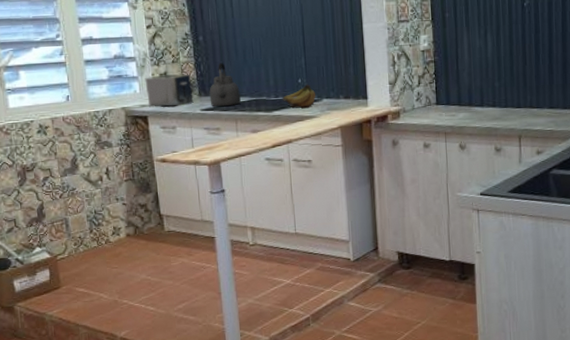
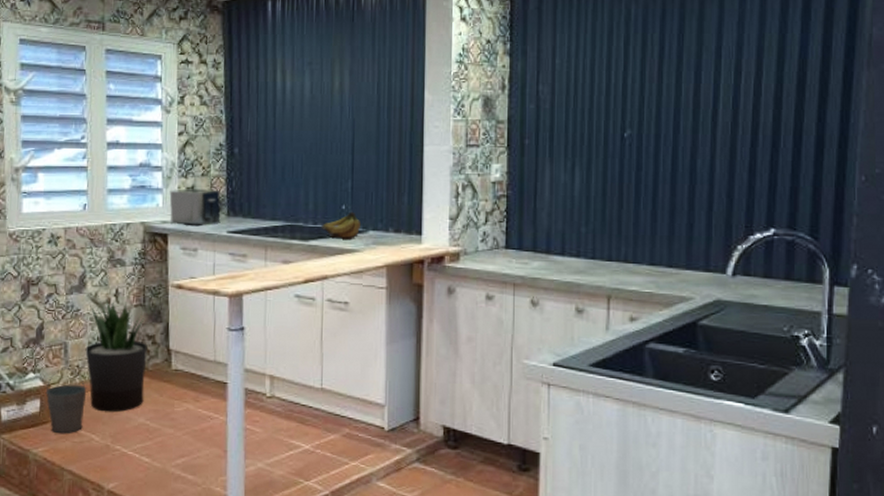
bucket: none [53,240,91,296] -> present [45,368,87,434]
planter: none [84,174,143,273] -> present [85,294,148,412]
kettle: present [209,63,241,107] -> none [238,179,274,231]

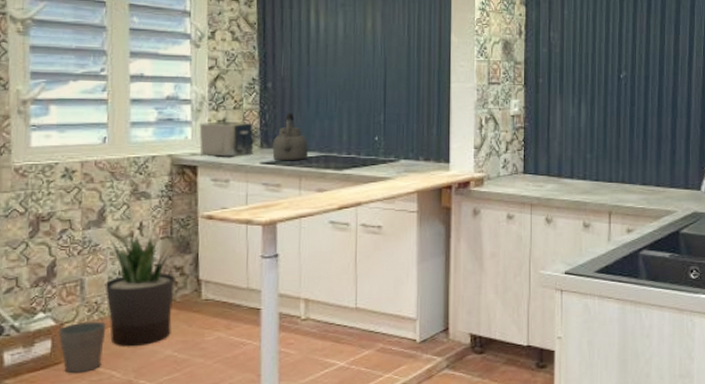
kettle: none [238,179,274,231] -> present [272,113,308,161]
fruit: present [320,211,361,239] -> none [354,142,394,168]

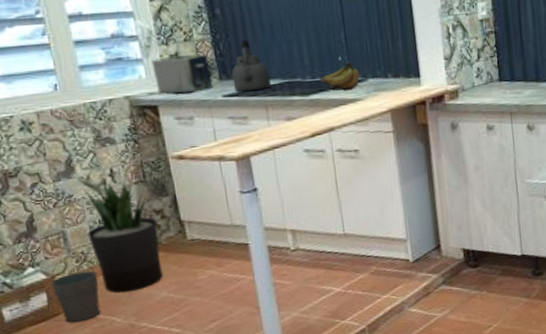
fruit: none [354,142,394,168] -> present [319,62,360,90]

